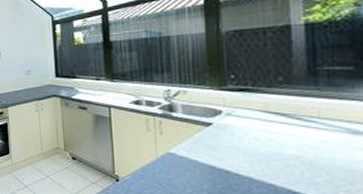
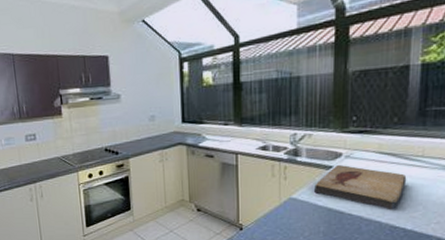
fish fossil: none [194,121,302,174] -> present [314,164,407,210]

